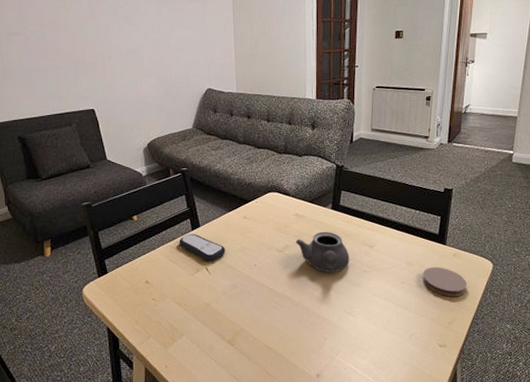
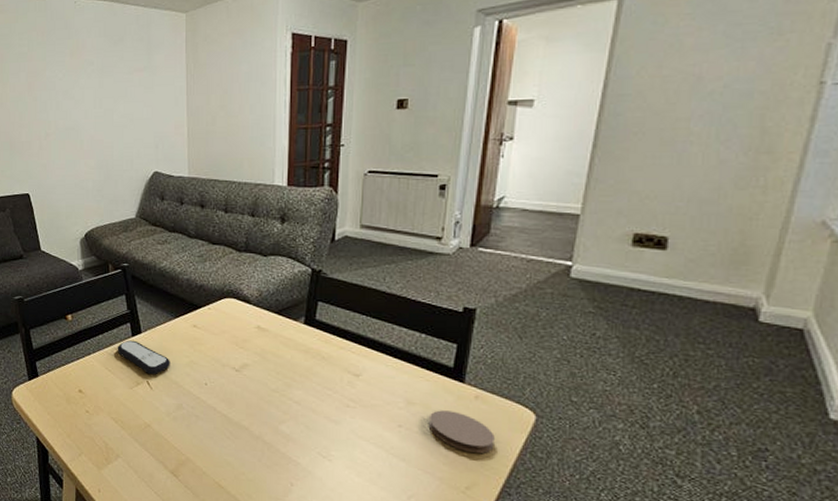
teapot: present [296,231,350,272] -> none [257,350,327,403]

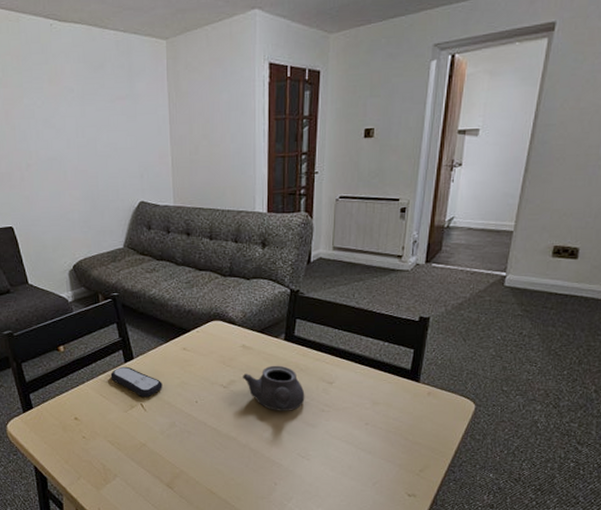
teapot: none [257,350,327,403] -> present [243,365,305,411]
coaster: present [428,410,495,454] -> none [390,407,443,441]

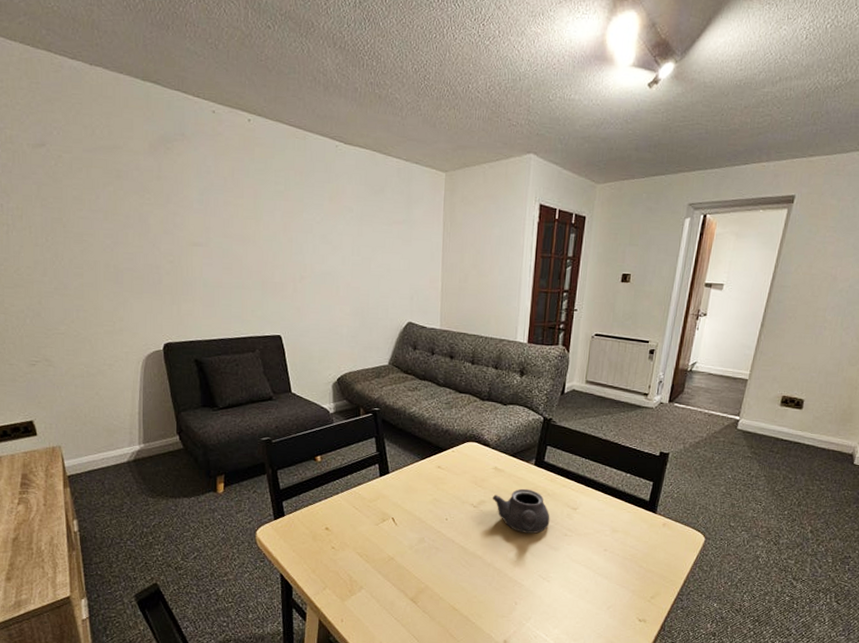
remote control: present [110,366,162,398] -> none [365,480,415,512]

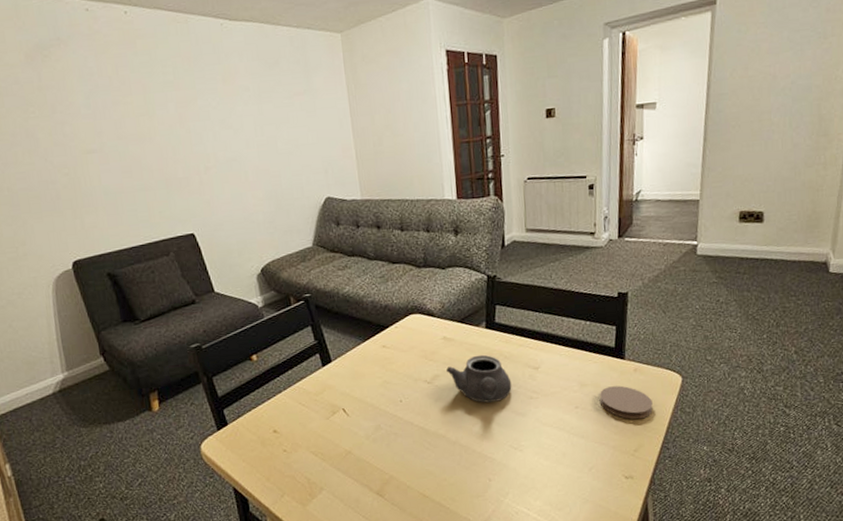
coaster: none [627,536,675,570] -> present [599,385,653,420]

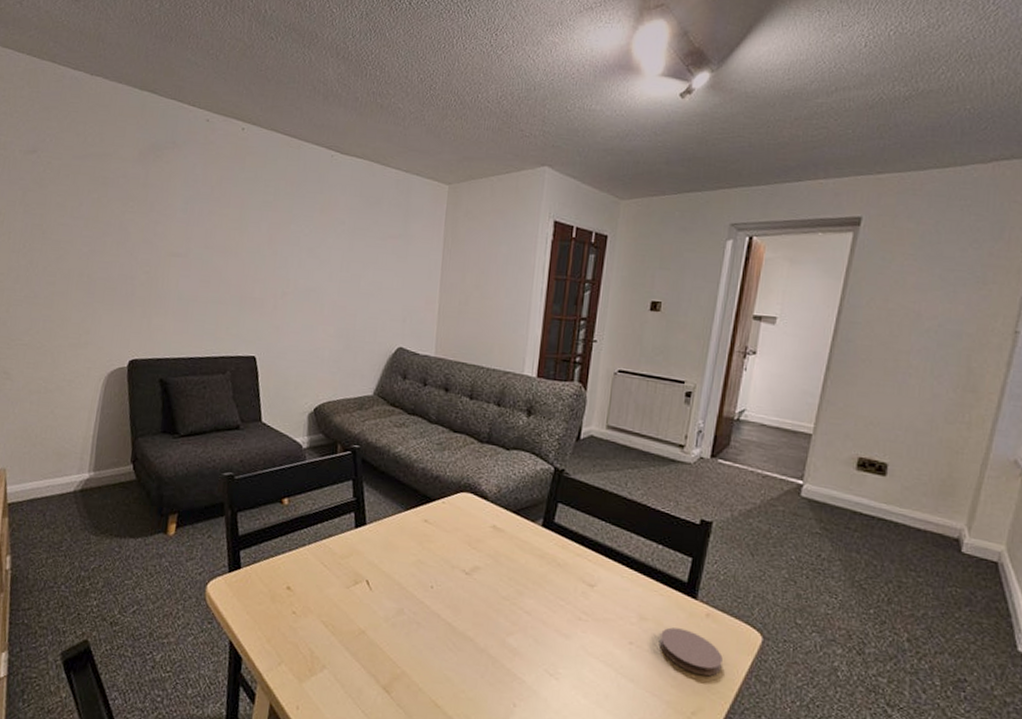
teapot: present [446,354,512,403] -> none [489,554,560,614]

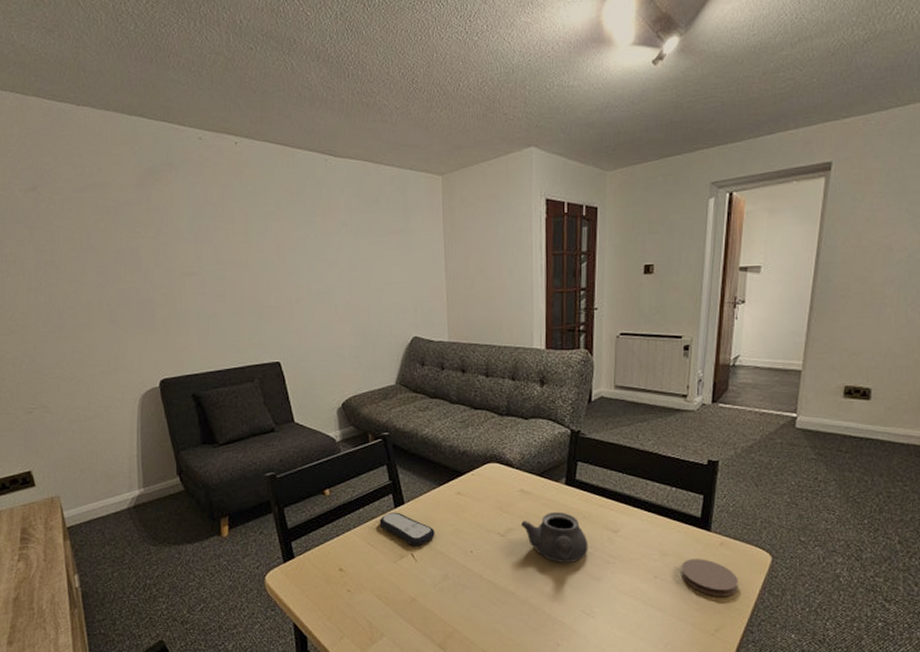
remote control: none [336,532,395,574] -> present [379,512,435,547]
teapot: none [489,554,560,614] -> present [521,511,588,562]

